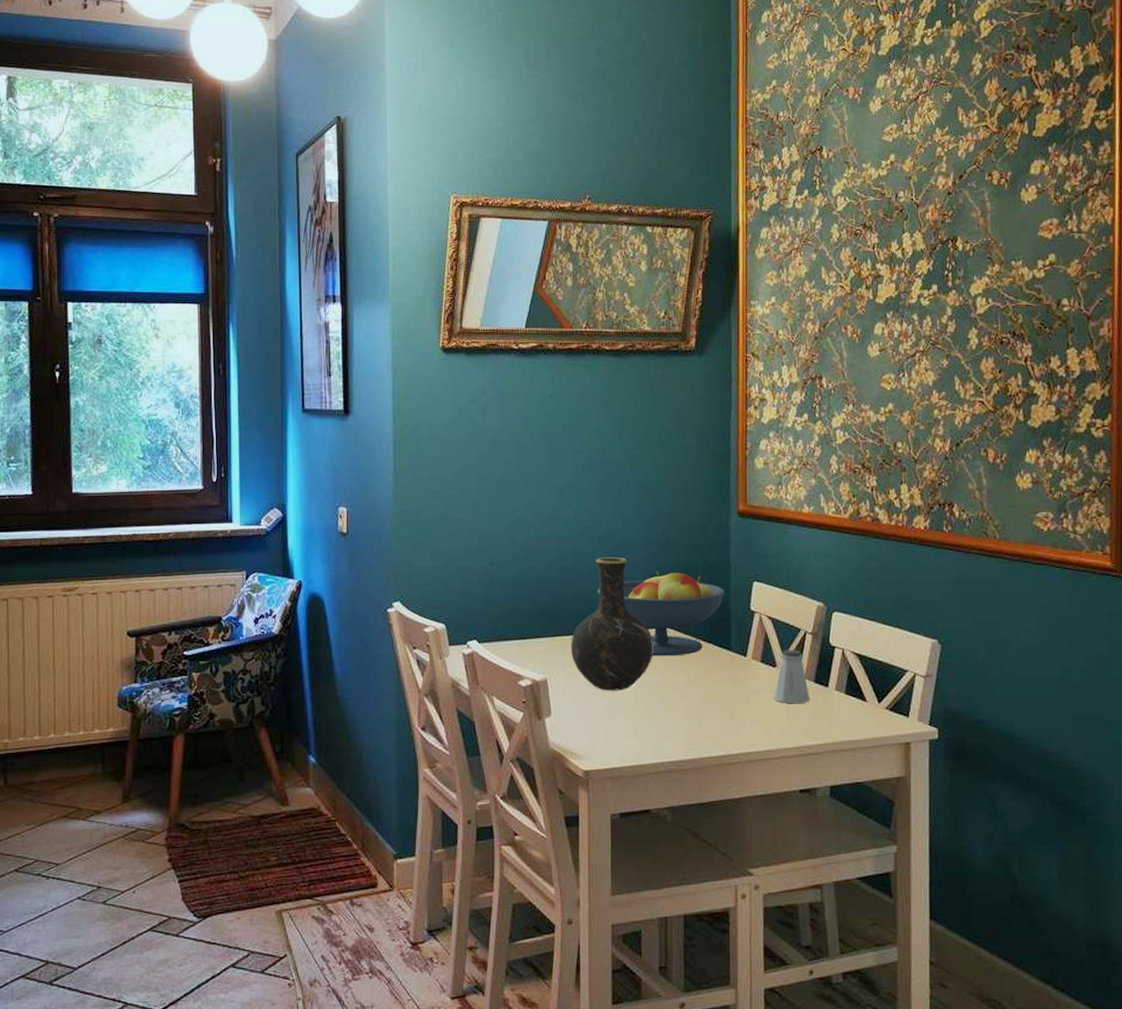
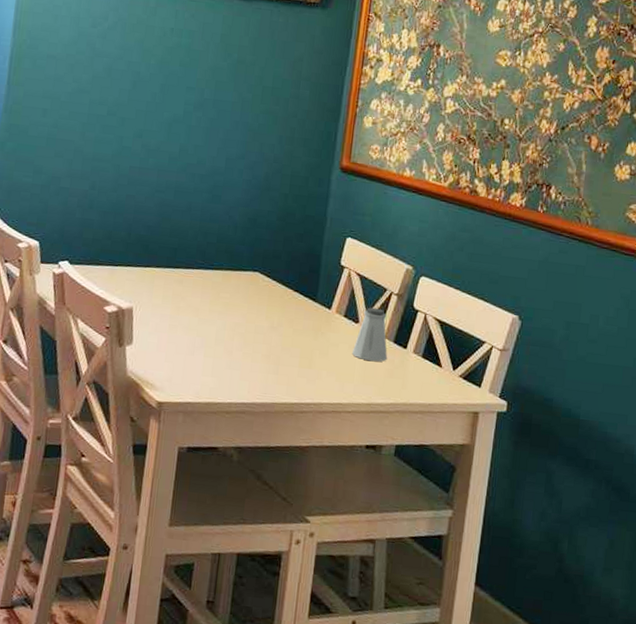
vase: present [571,558,653,691] -> none [159,195,242,328]
fruit bowl: present [597,570,725,656] -> none [193,215,318,301]

